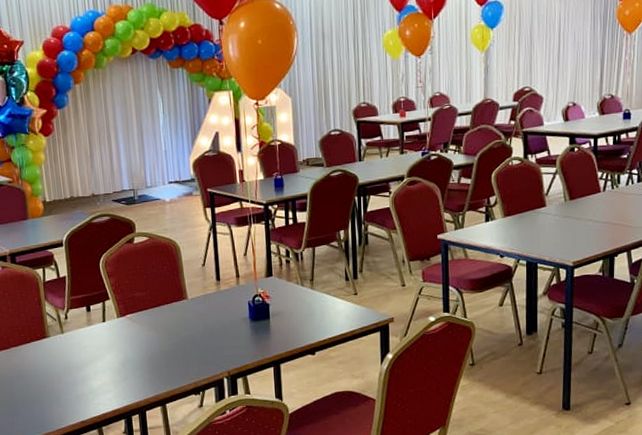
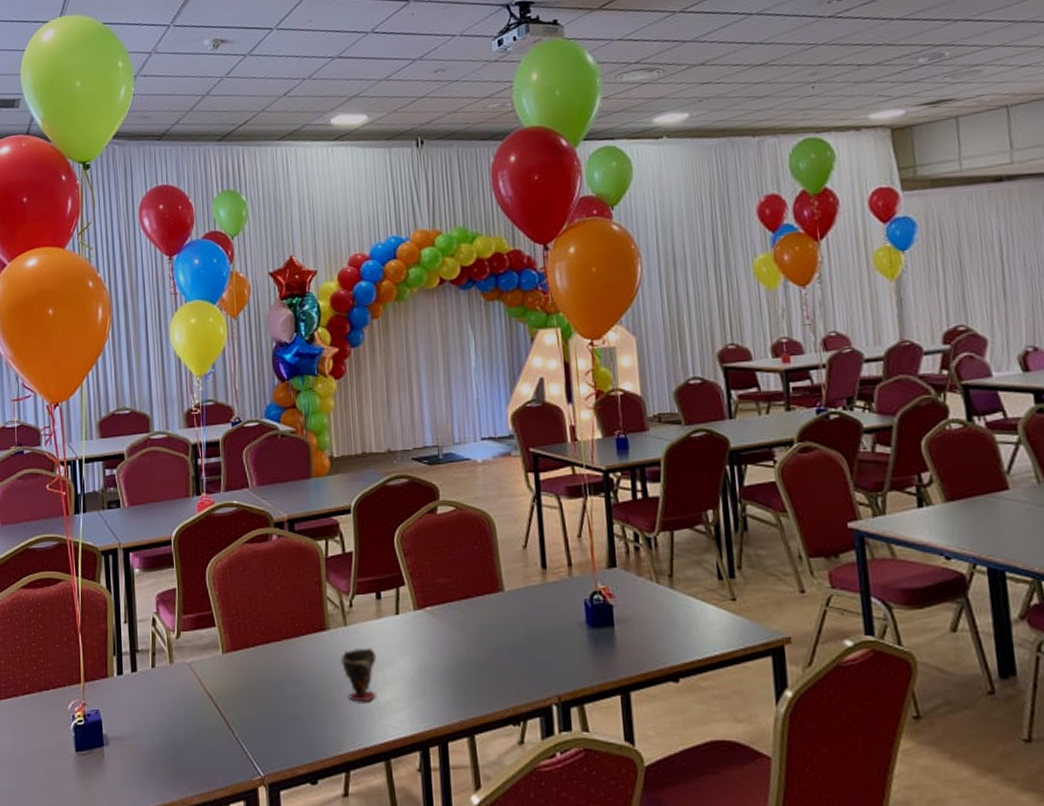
cup: none [59,348,89,389] -> present [340,647,377,702]

